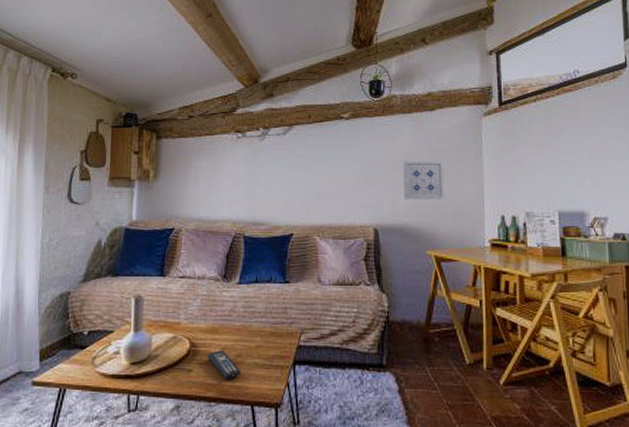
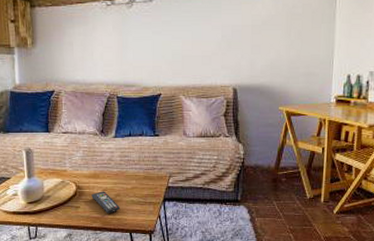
wall art: present [403,161,444,200] -> none [261,25,299,62]

